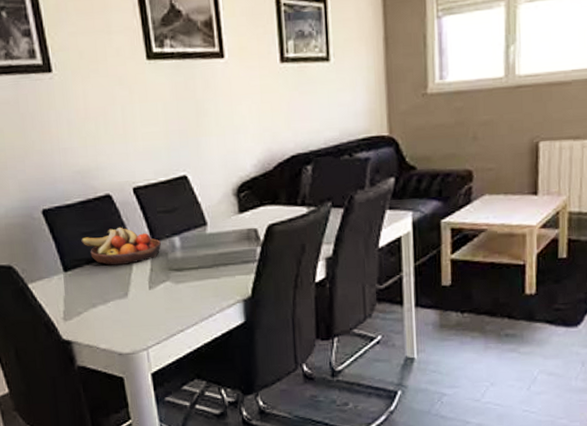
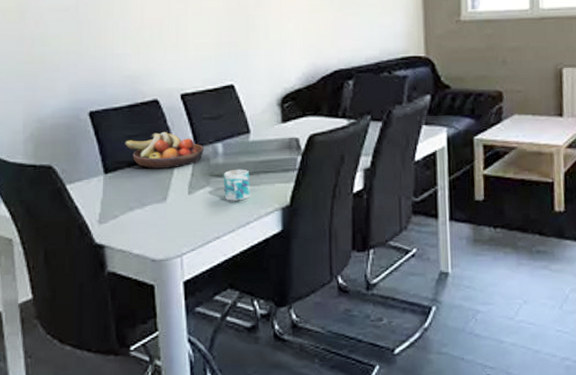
mug: none [182,262,211,295] -> present [223,169,250,201]

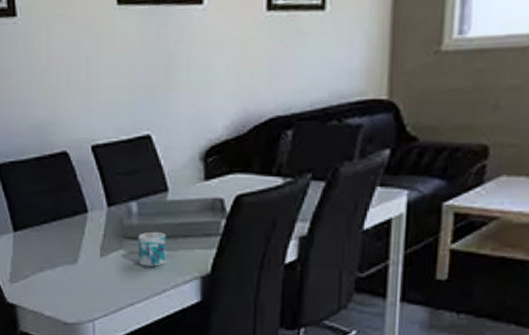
fruit bowl: present [125,131,205,169] -> none [33,187,118,228]

